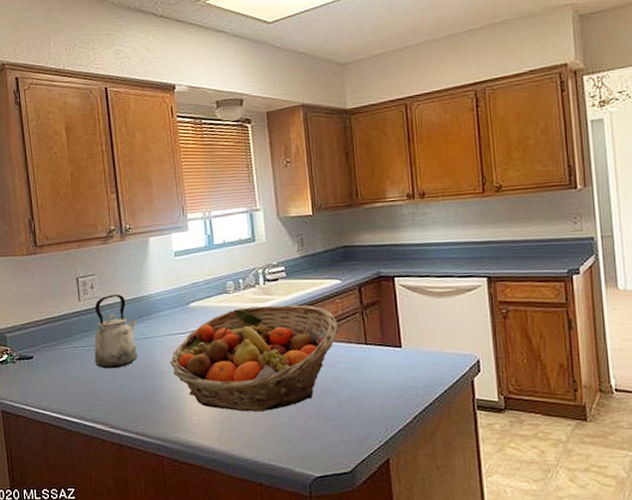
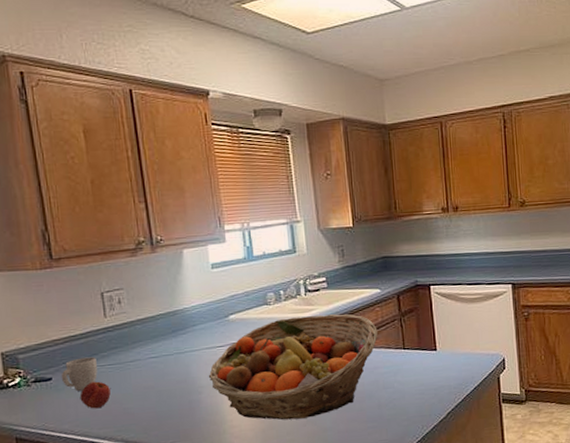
mug: none [40,338,72,370] -> present [61,356,98,391]
apple: none [56,362,82,388] -> present [79,381,111,409]
kettle: present [94,294,137,369] -> none [123,309,173,387]

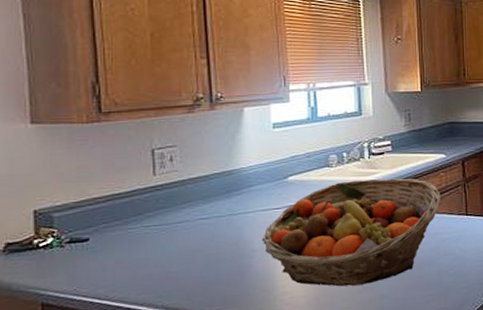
mug: present [61,356,98,391] -> none [99,216,141,253]
apple: present [79,381,111,409] -> none [119,243,153,273]

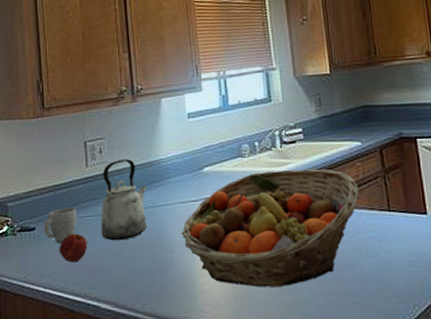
mug: none [99,216,141,253] -> present [43,207,76,242]
apple: none [119,243,153,273] -> present [59,233,87,263]
kettle: none [170,168,224,249] -> present [101,159,147,241]

